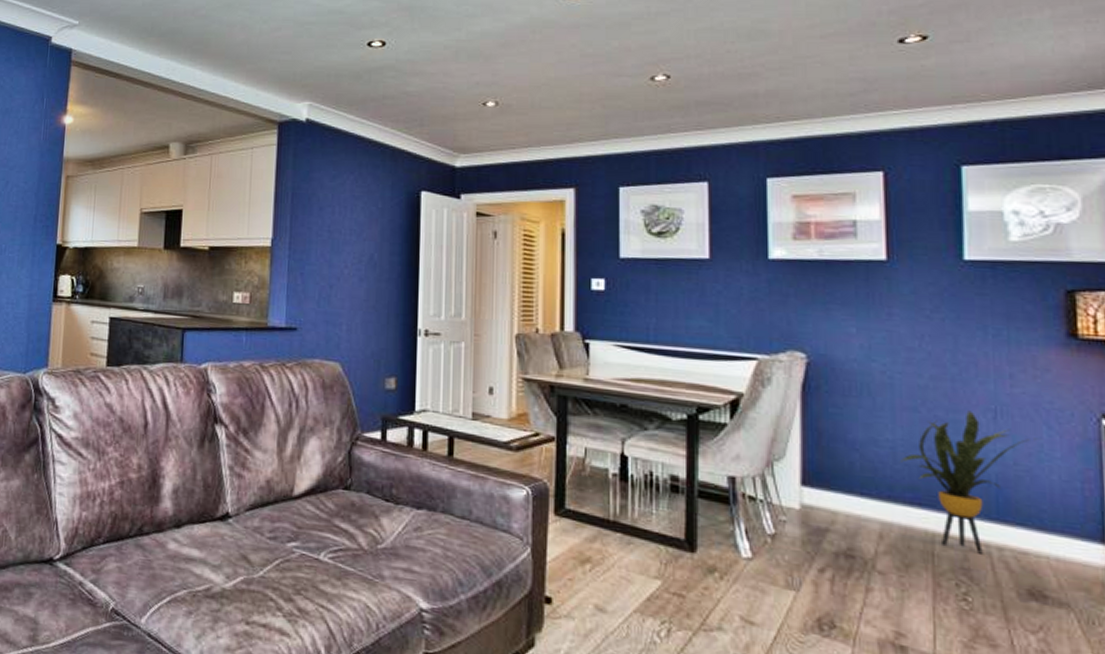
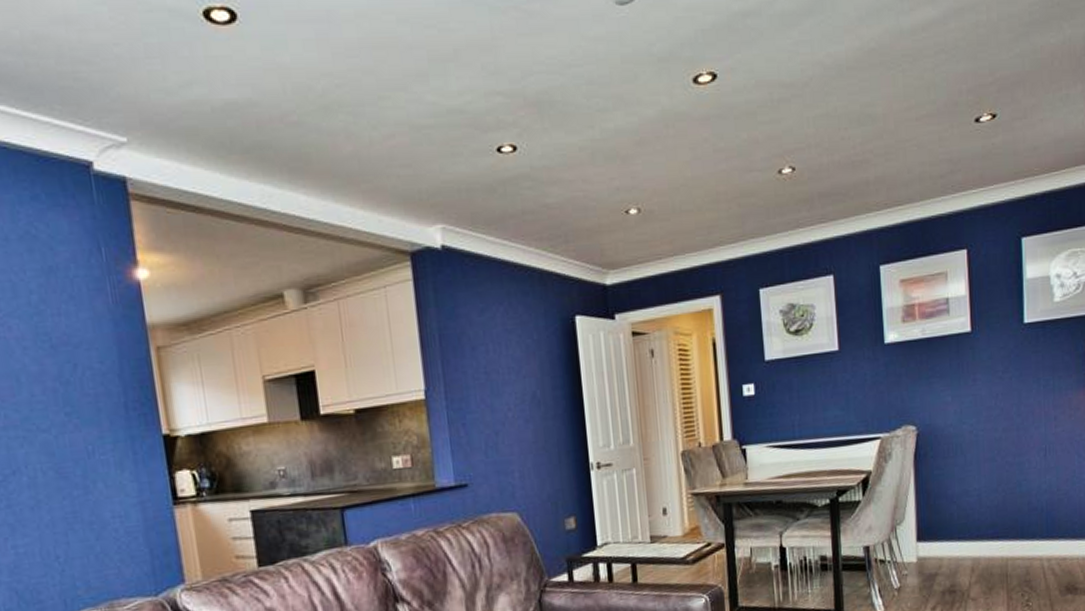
house plant: present [901,410,1038,554] -> none [984,452,1072,567]

